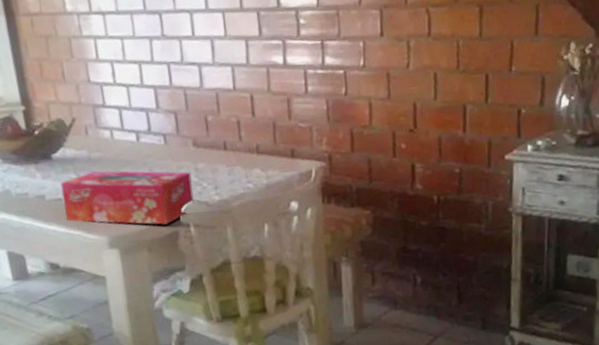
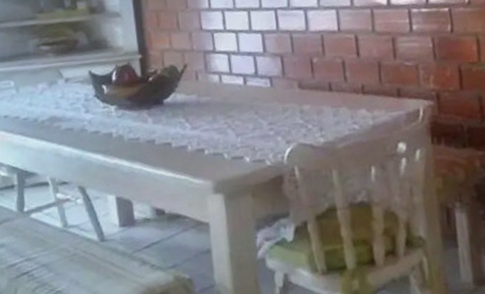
tissue box: present [60,171,194,225] -> none [170,114,299,169]

